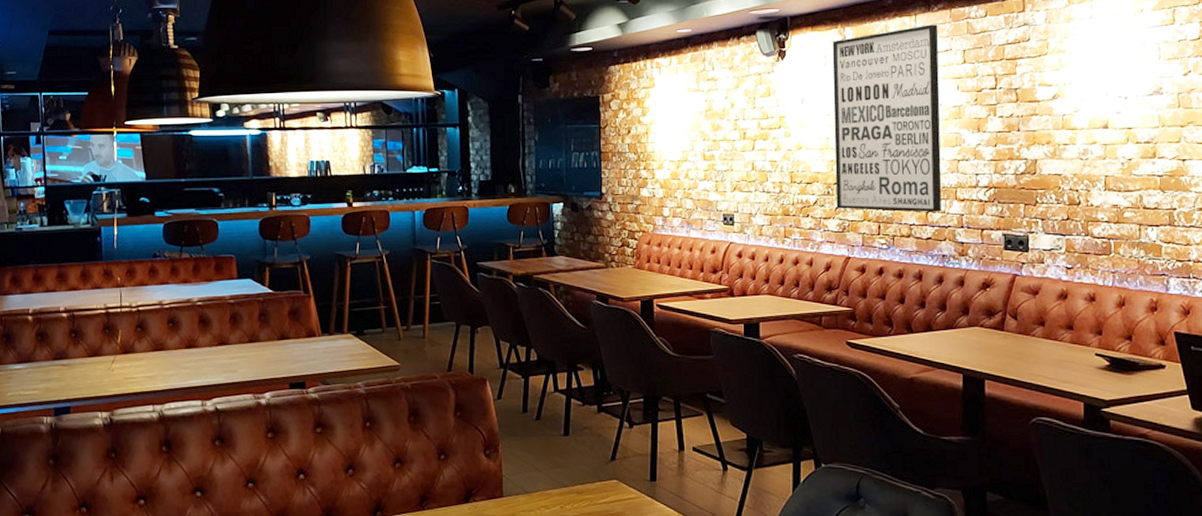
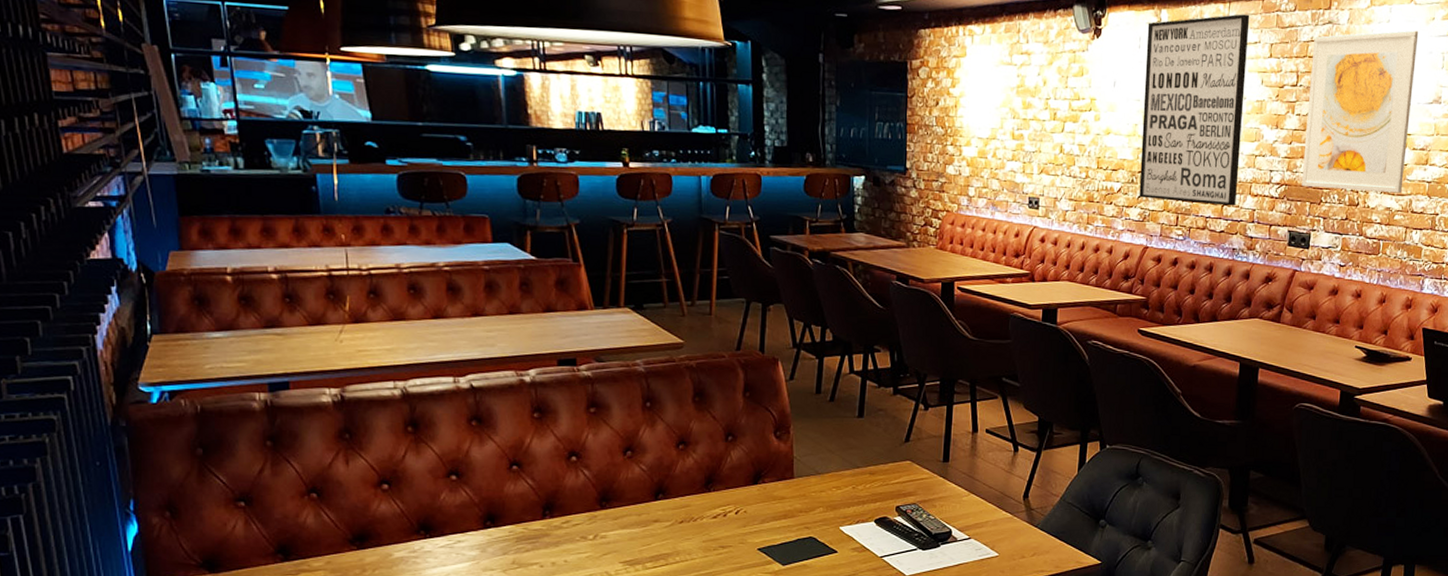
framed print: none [1009,24,1130,189] -> present [1302,30,1419,193]

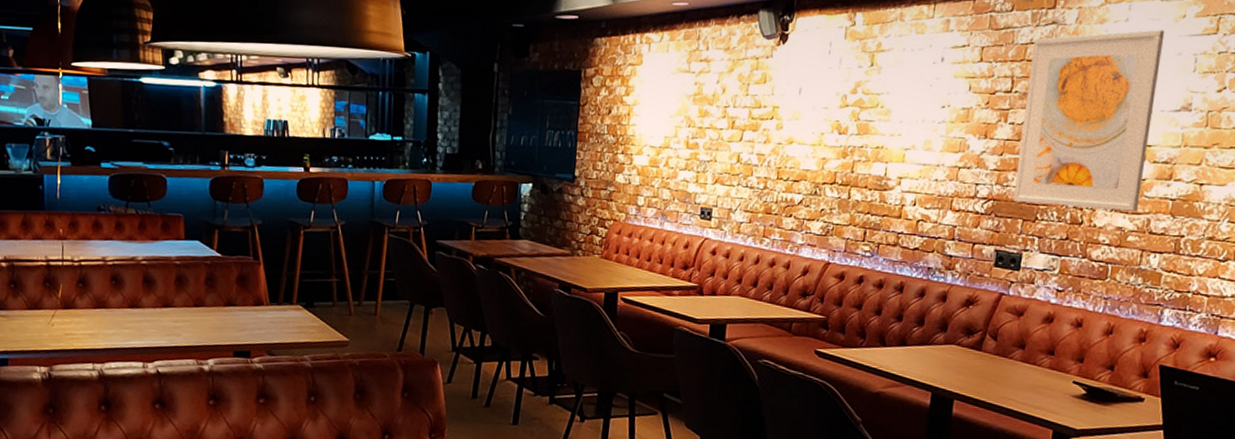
wall art: present [1139,14,1250,206] -> none [822,15,958,222]

